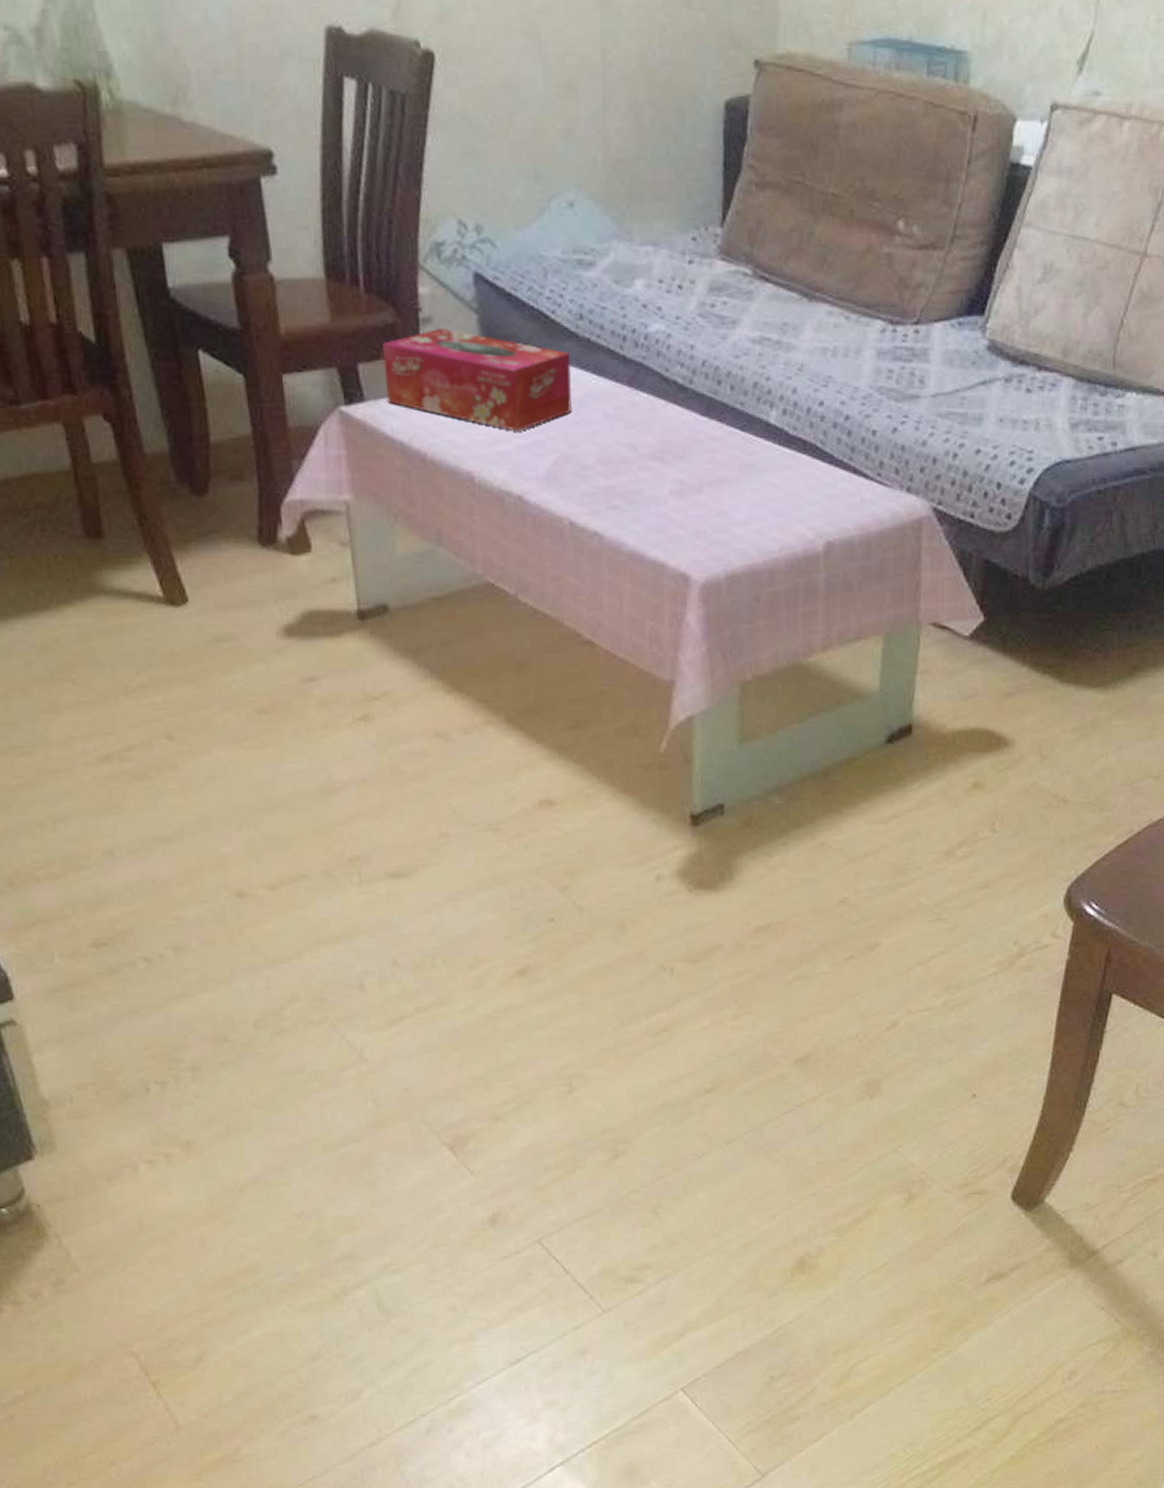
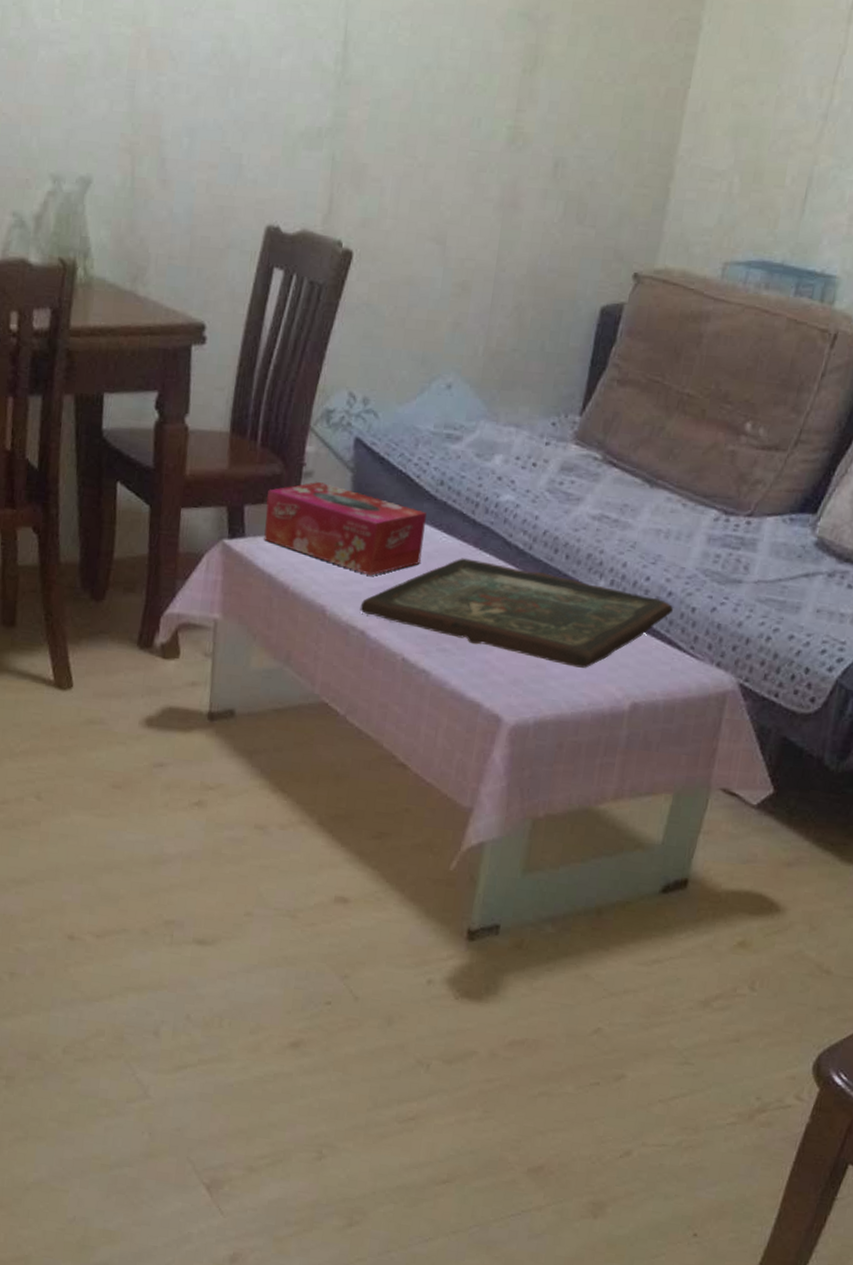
board game: none [512,401,852,510] -> present [360,558,673,668]

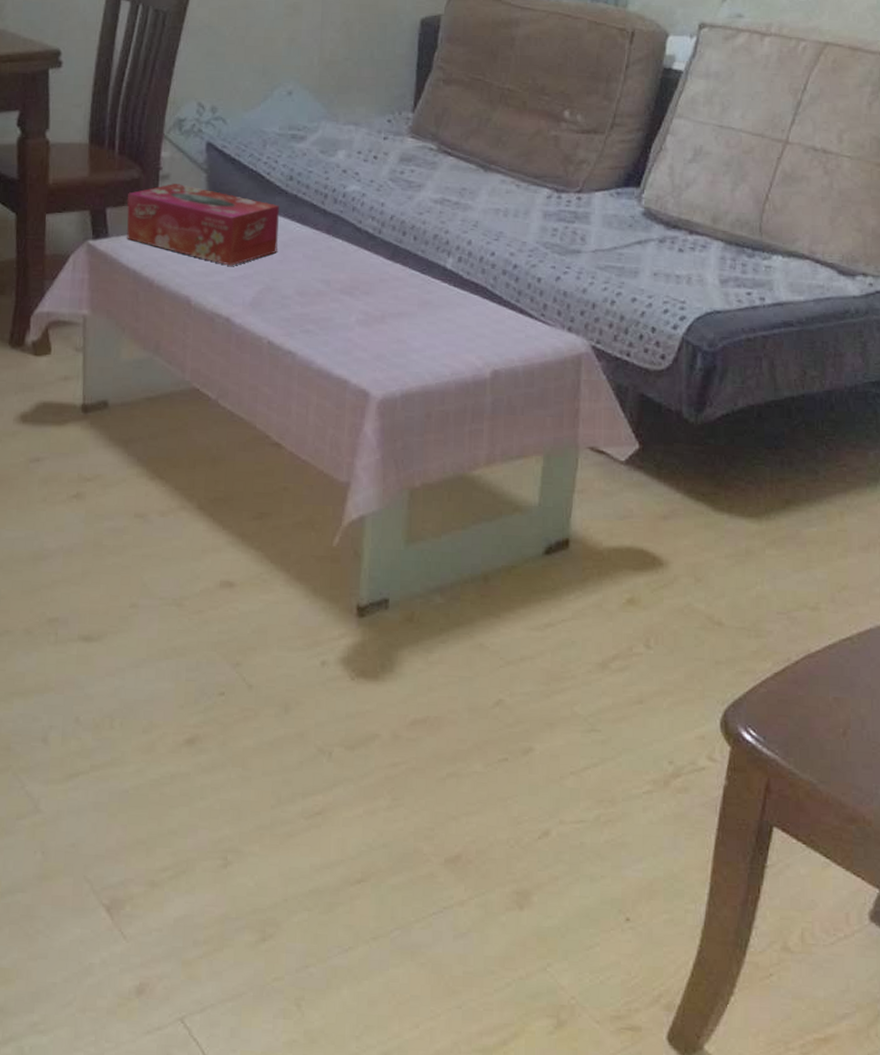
board game: present [360,558,673,668] -> none [223,245,520,340]

